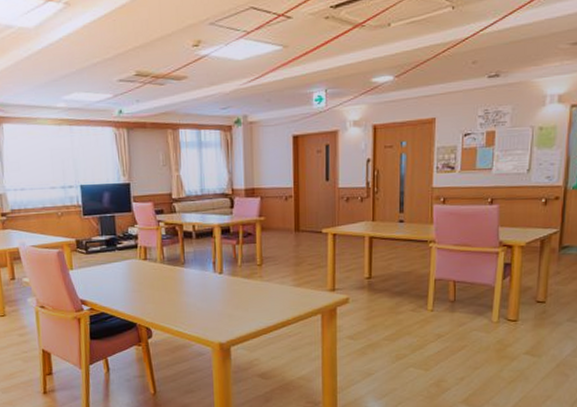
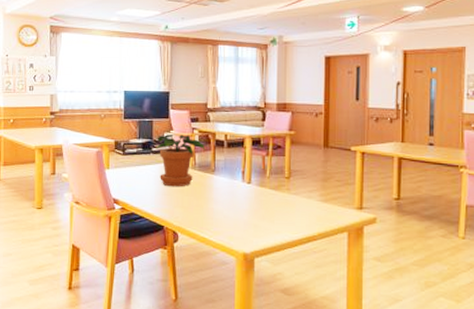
potted plant: none [120,228,174,283] -> present [155,134,206,187]

